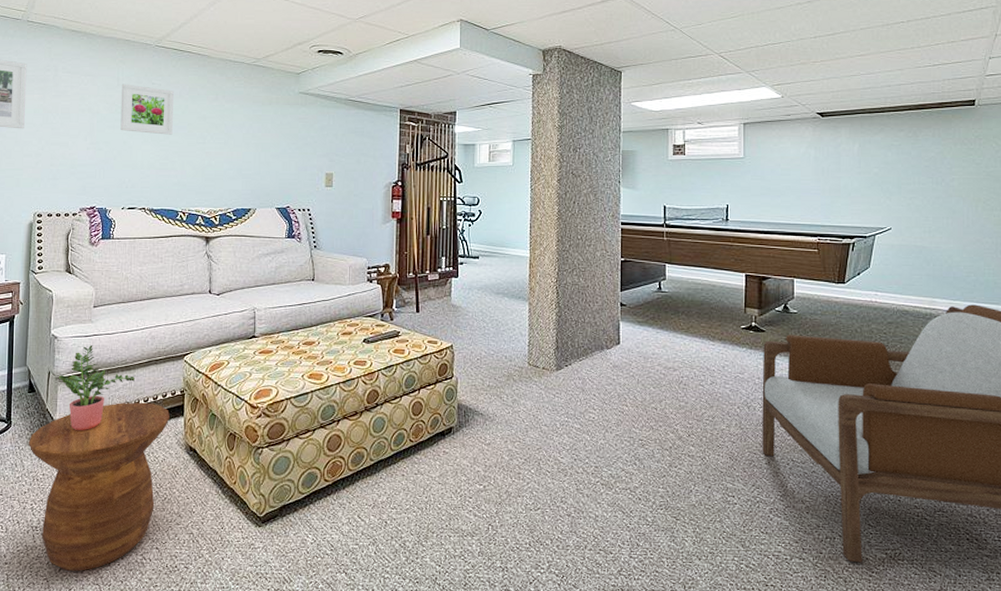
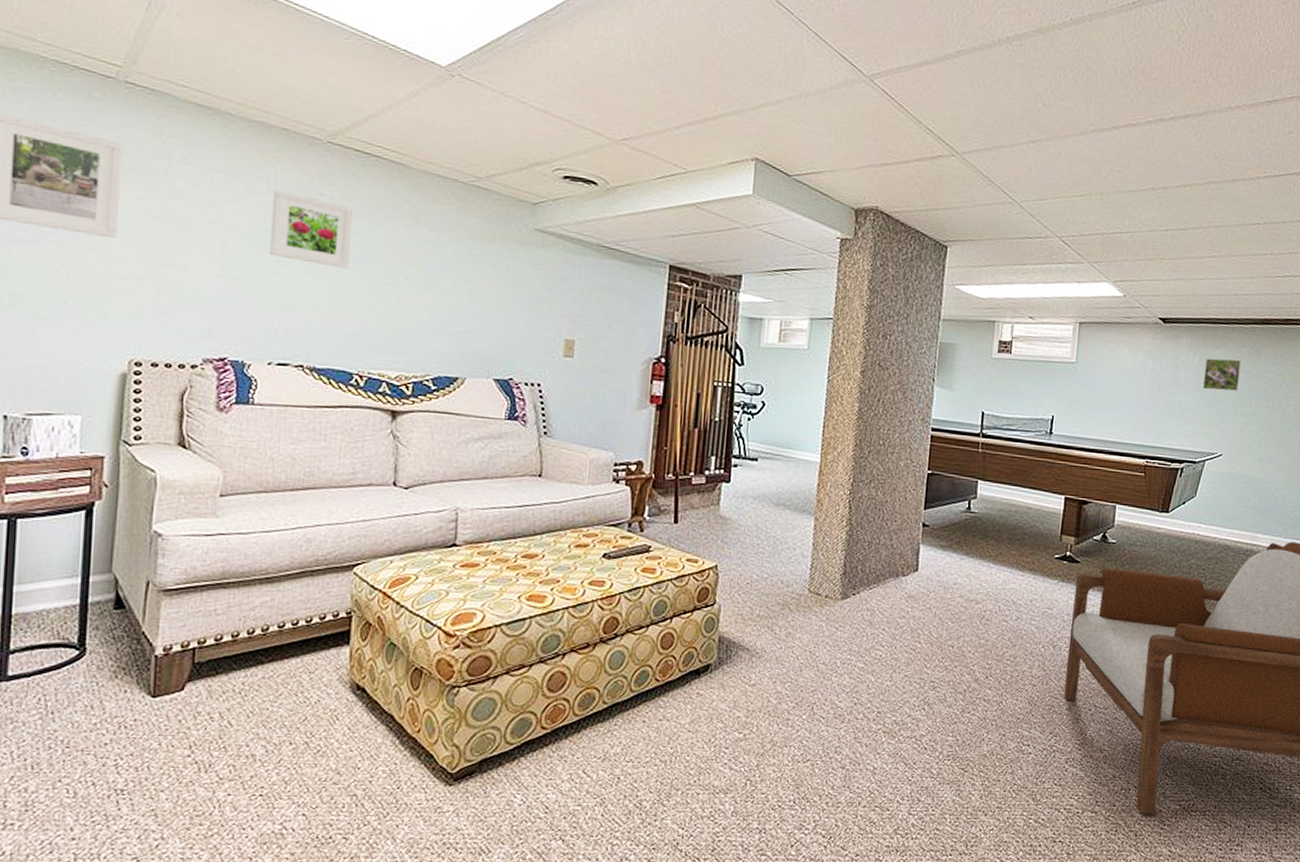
side table: present [29,402,170,571] -> none [113,625,329,847]
potted plant: present [58,345,135,431] -> none [161,547,279,663]
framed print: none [866,142,900,172] -> present [1203,358,1241,391]

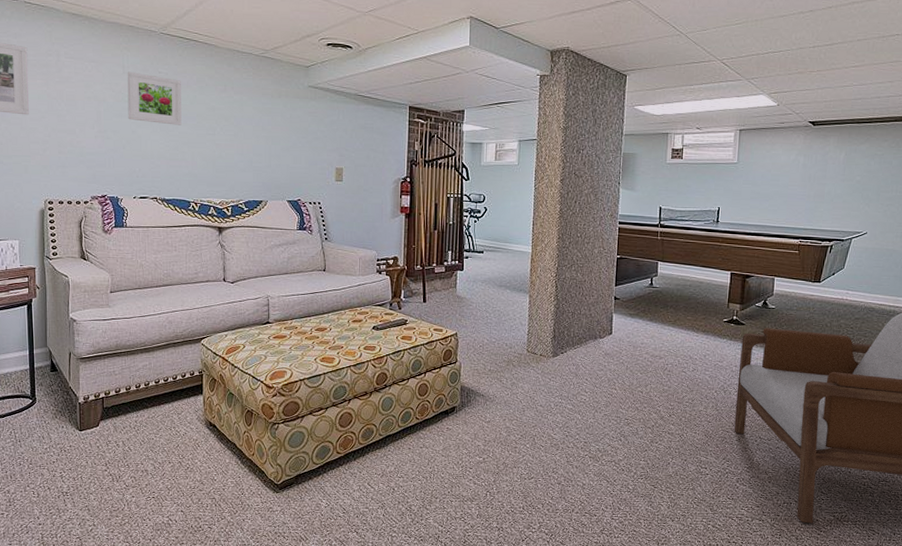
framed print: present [1203,358,1241,391] -> none [849,152,883,180]

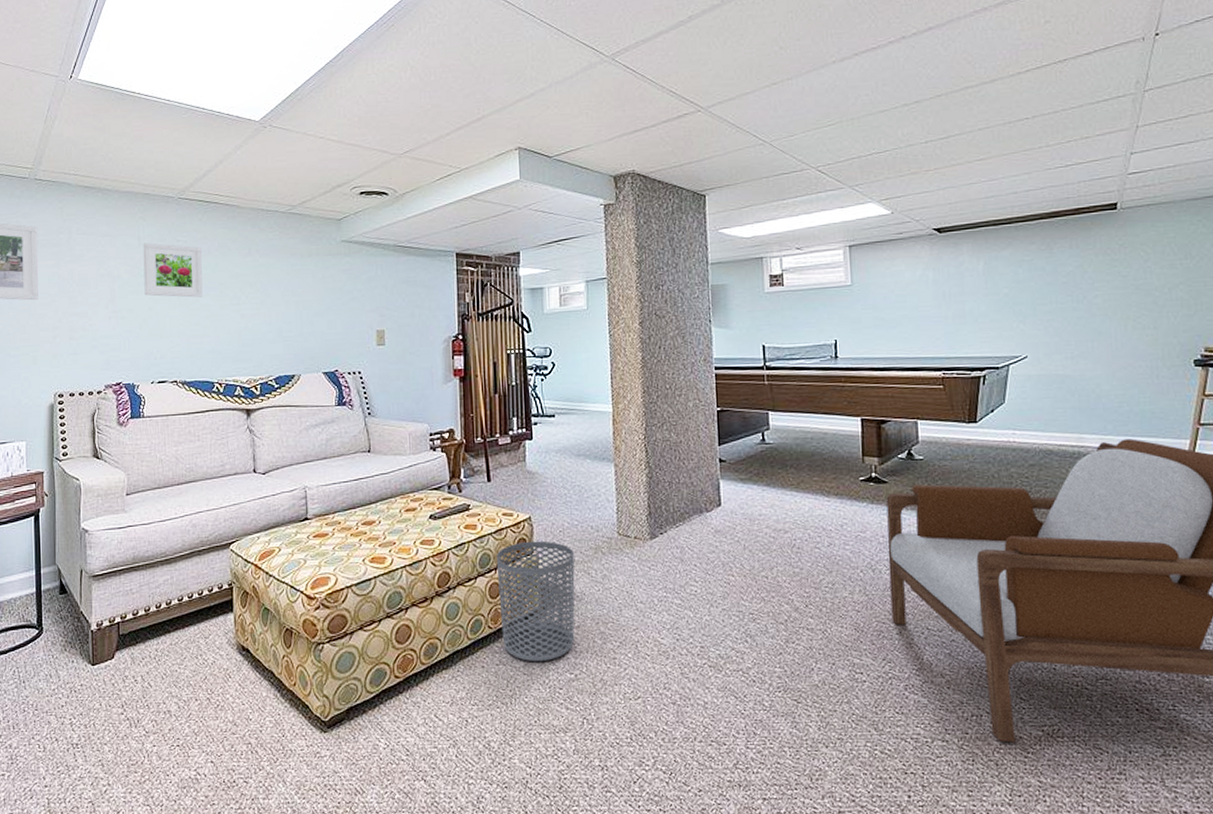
waste bin: none [426,352,490,447] -> present [496,540,575,661]

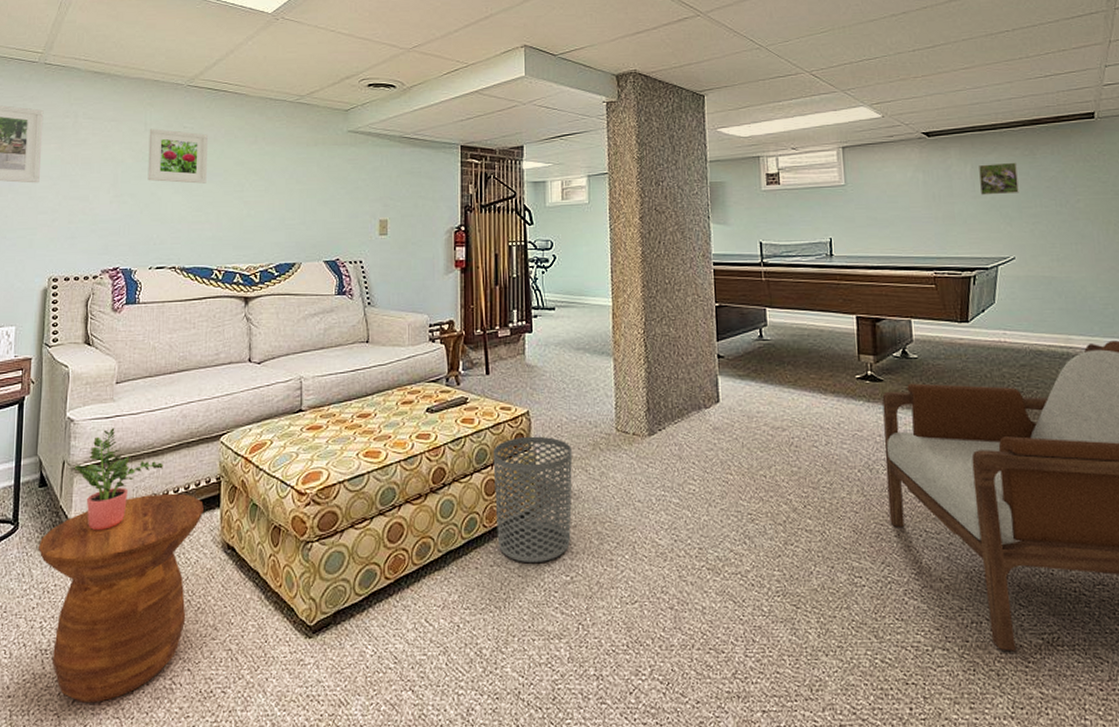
side table: none [63,599,218,791] -> present [38,493,204,702]
potted plant: none [91,538,176,635] -> present [74,428,163,531]
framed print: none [992,257,1034,293] -> present [979,162,1019,195]

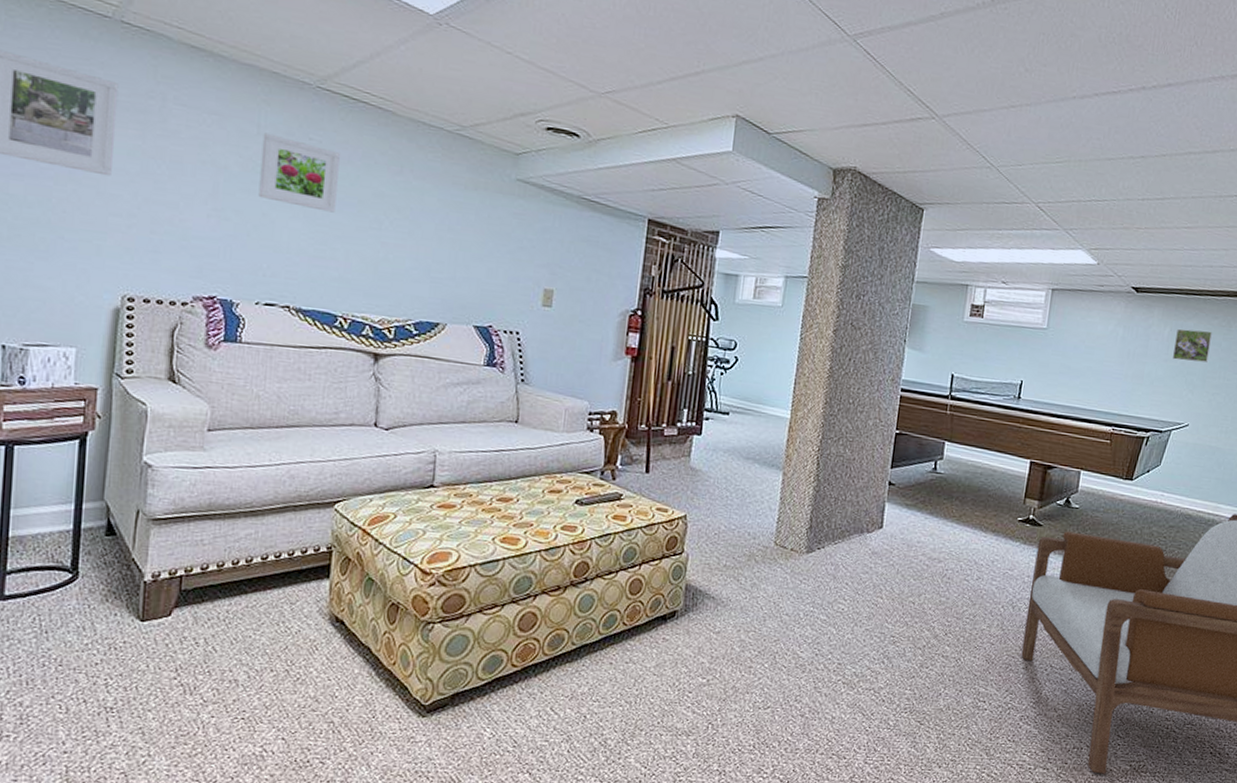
side table: present [38,493,204,702] -> none [104,557,310,764]
potted plant: present [74,428,163,531] -> none [151,480,263,590]
waste bin: present [493,436,572,562] -> none [636,540,726,664]

